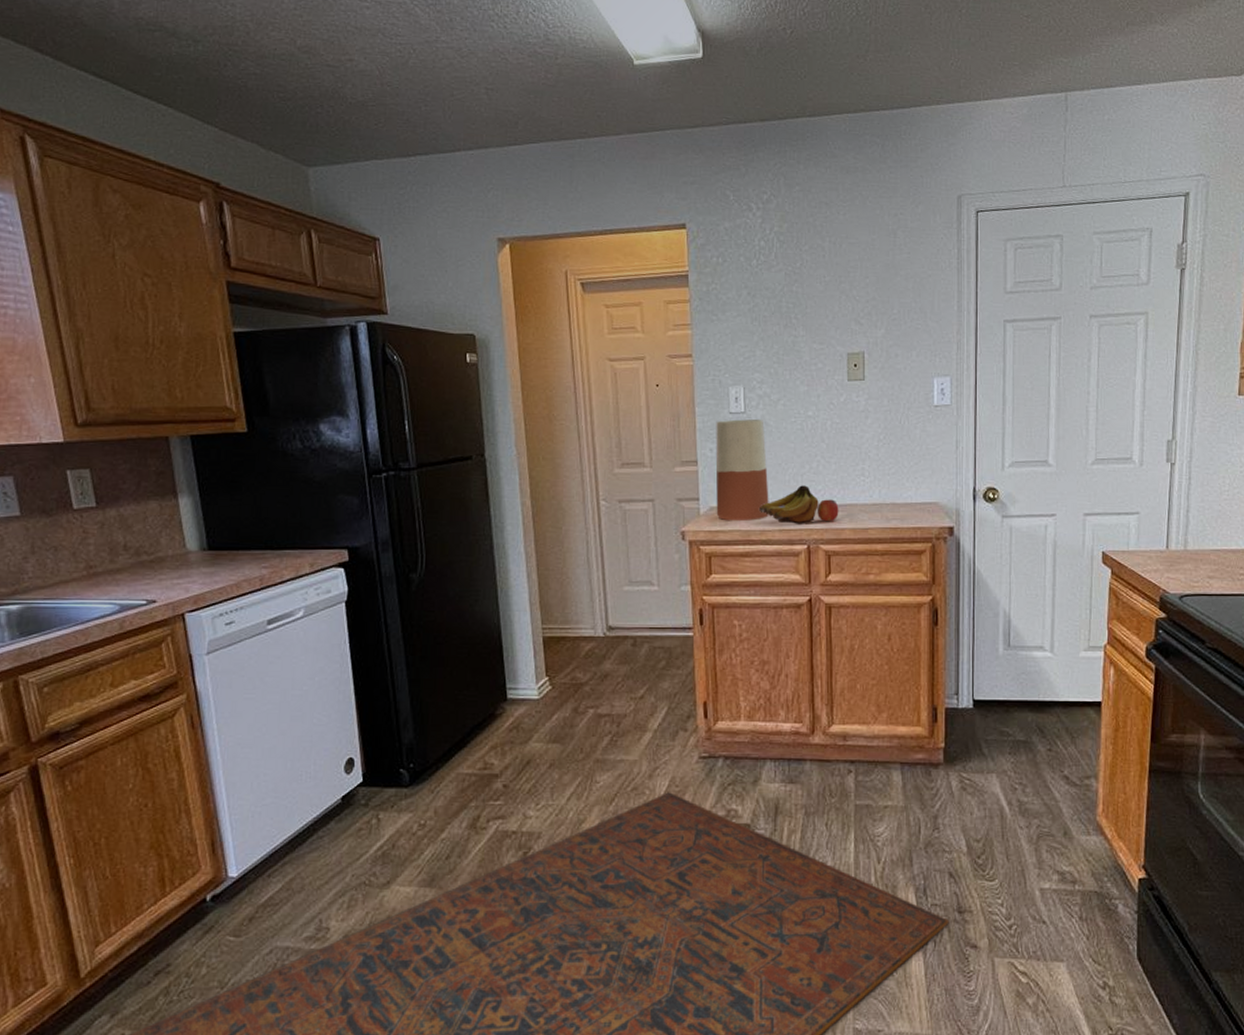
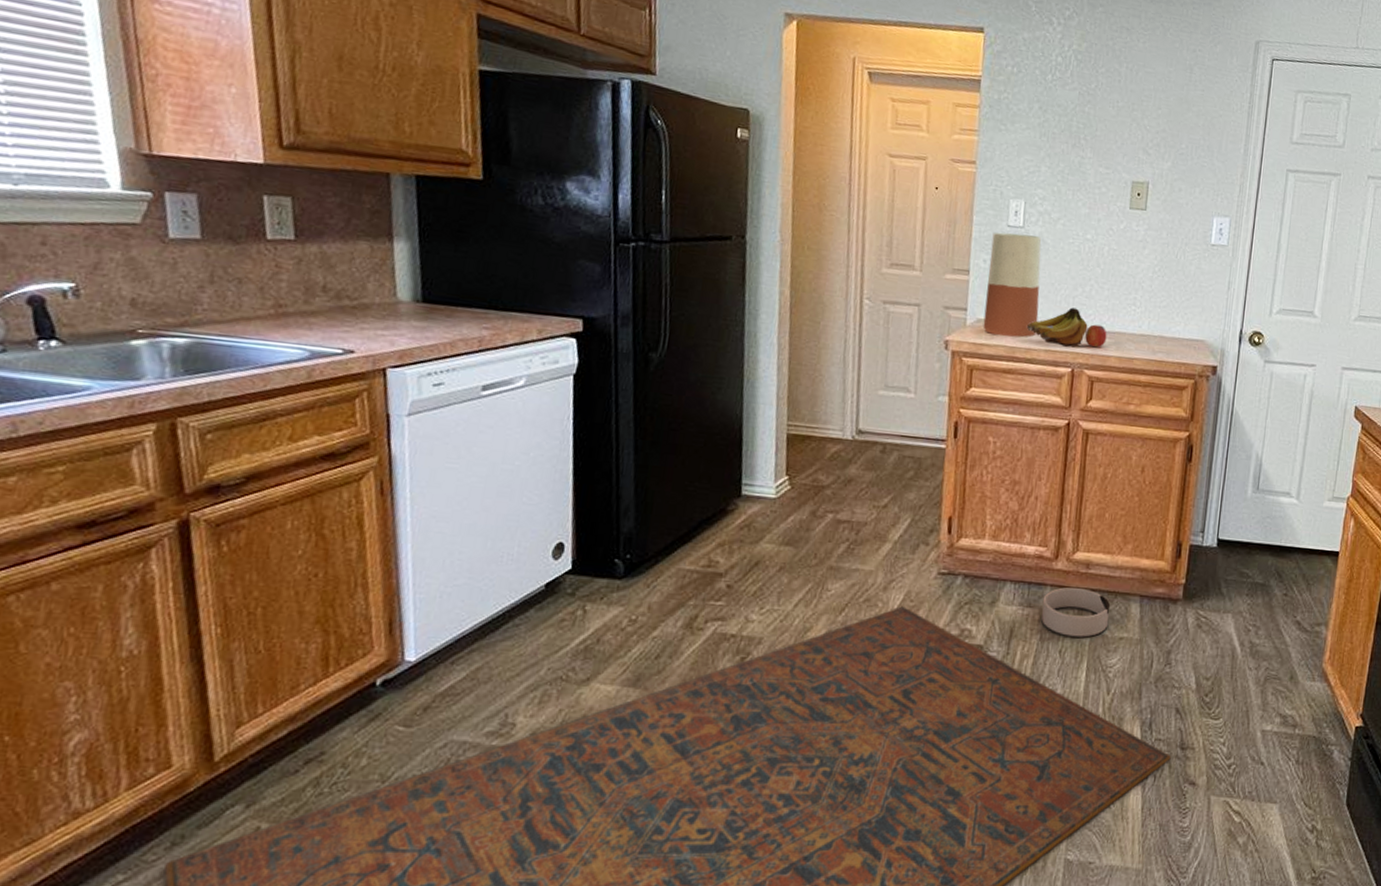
pet bowl: none [803,760,872,810] -> present [1041,587,1110,639]

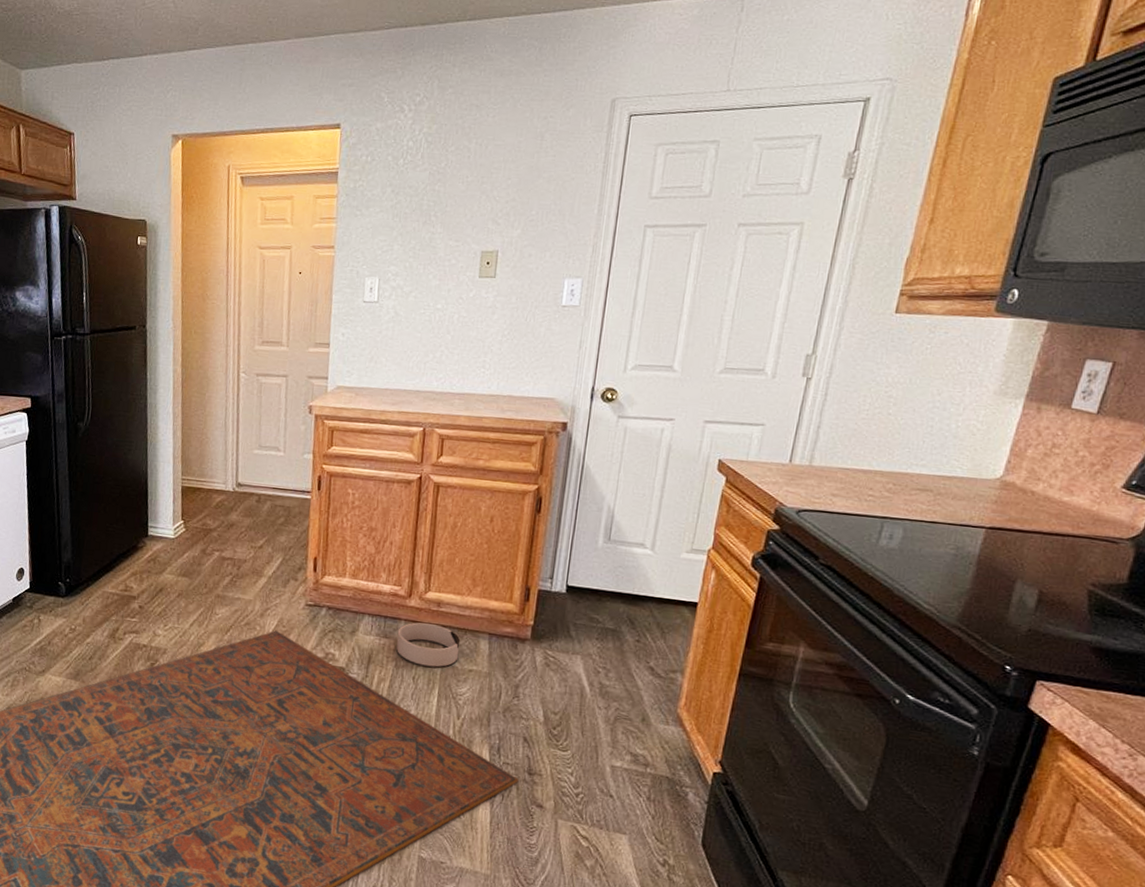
vase: present [982,232,1042,338] -> none [342,308,395,401]
fruit: present [1026,307,1088,348] -> none [381,372,439,409]
fruit: present [1085,324,1107,348] -> none [436,387,457,408]

